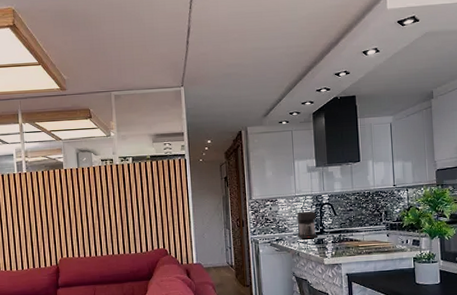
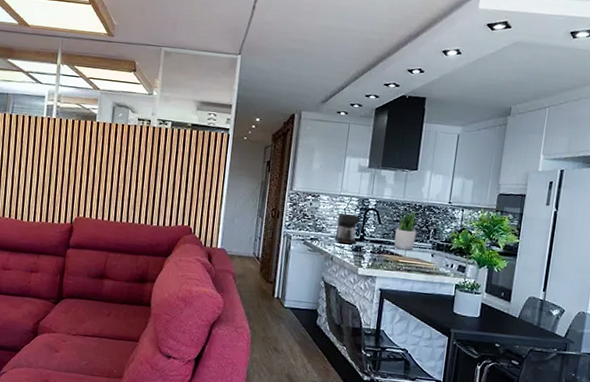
planter: none [351,199,370,235] -> present [394,211,418,251]

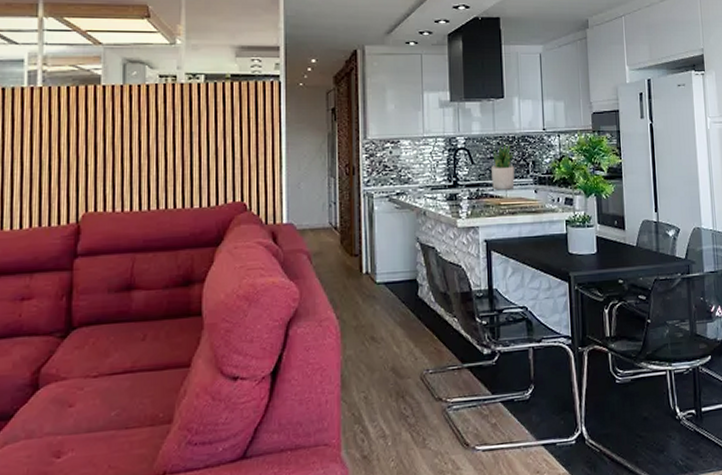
coffee maker: present [334,212,359,244] -> none [424,157,451,194]

